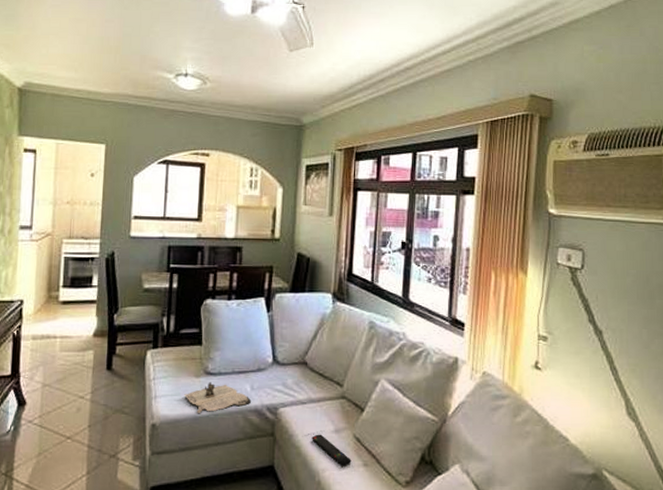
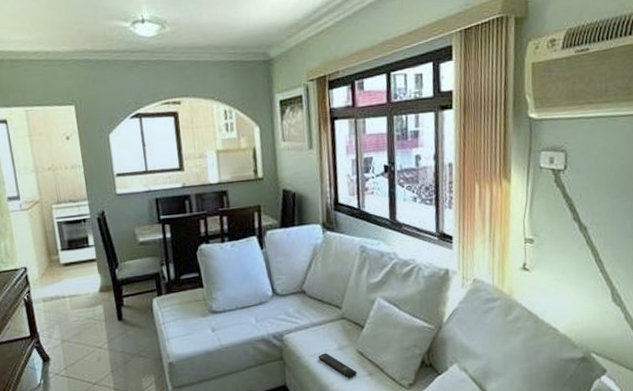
magazine: present [184,382,252,414] -> none [194,319,258,349]

